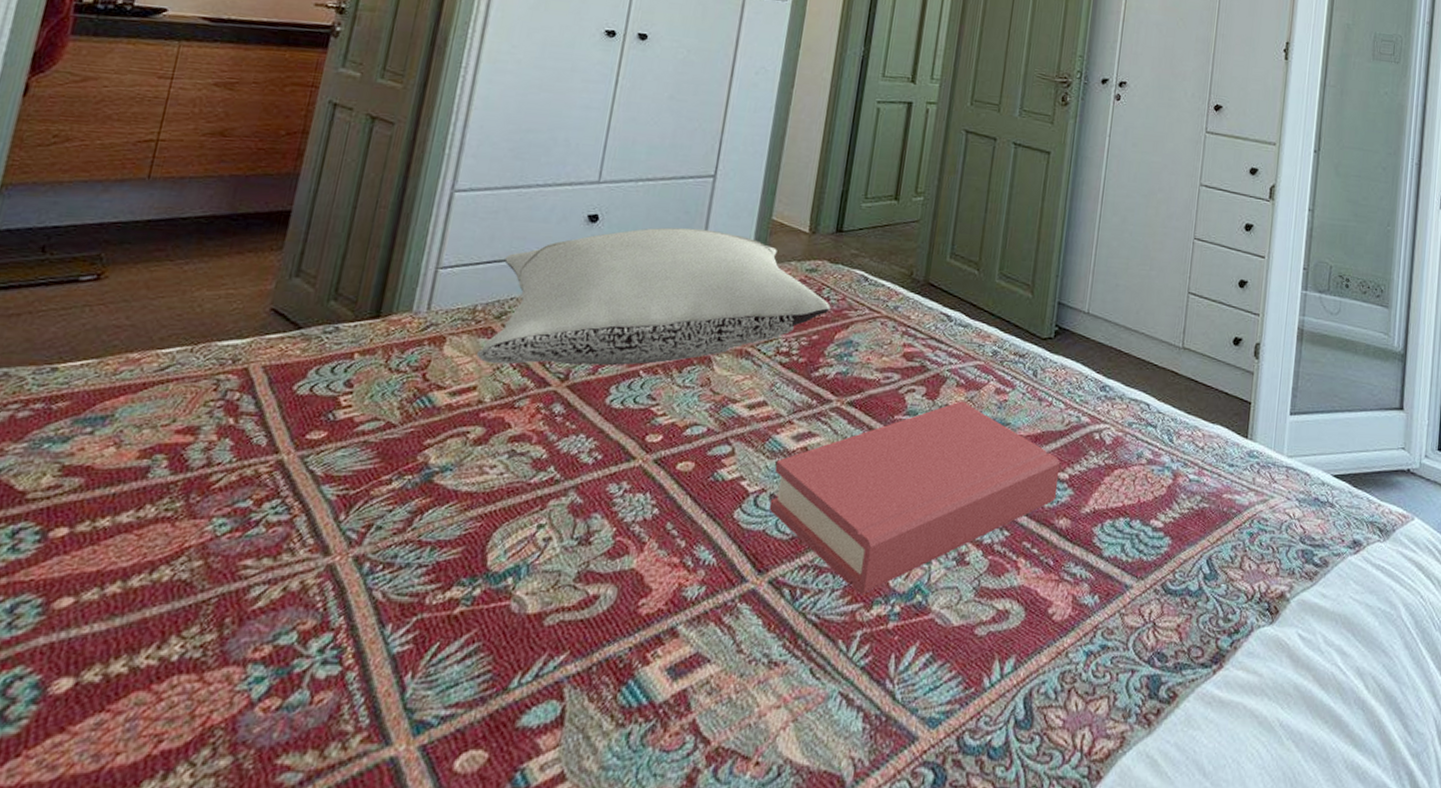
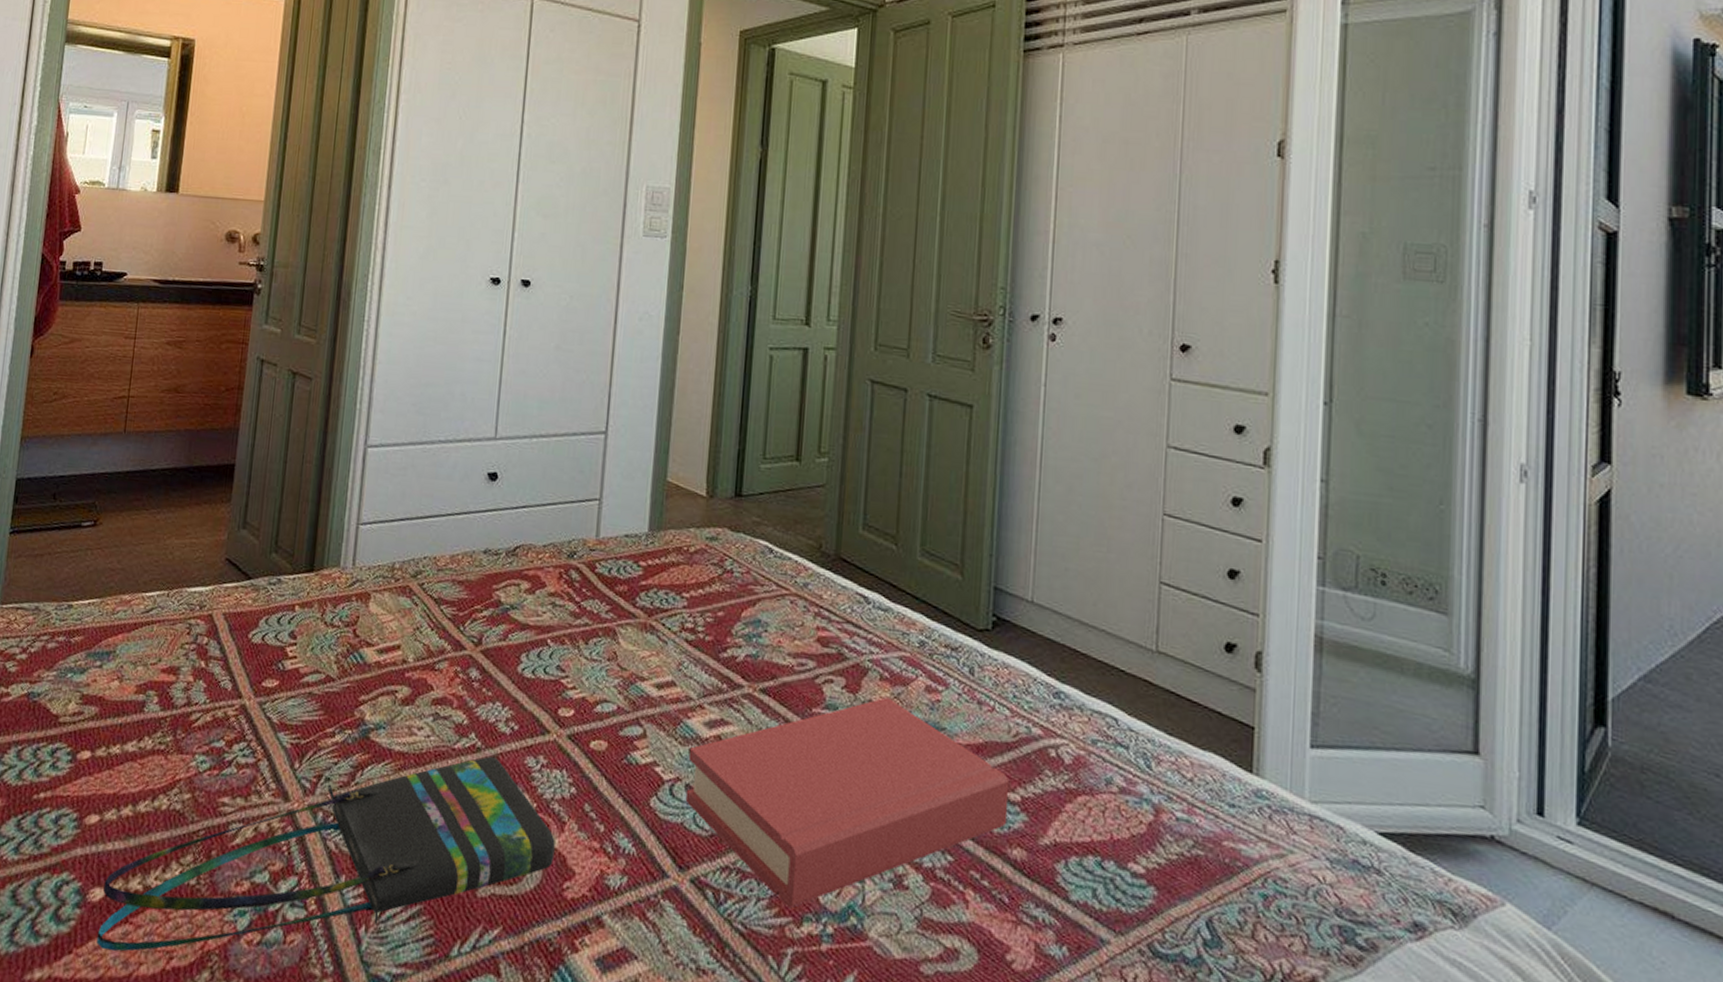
tote bag: none [57,486,633,746] -> present [96,756,555,952]
pillow: present [477,227,831,366] -> none [398,487,735,633]

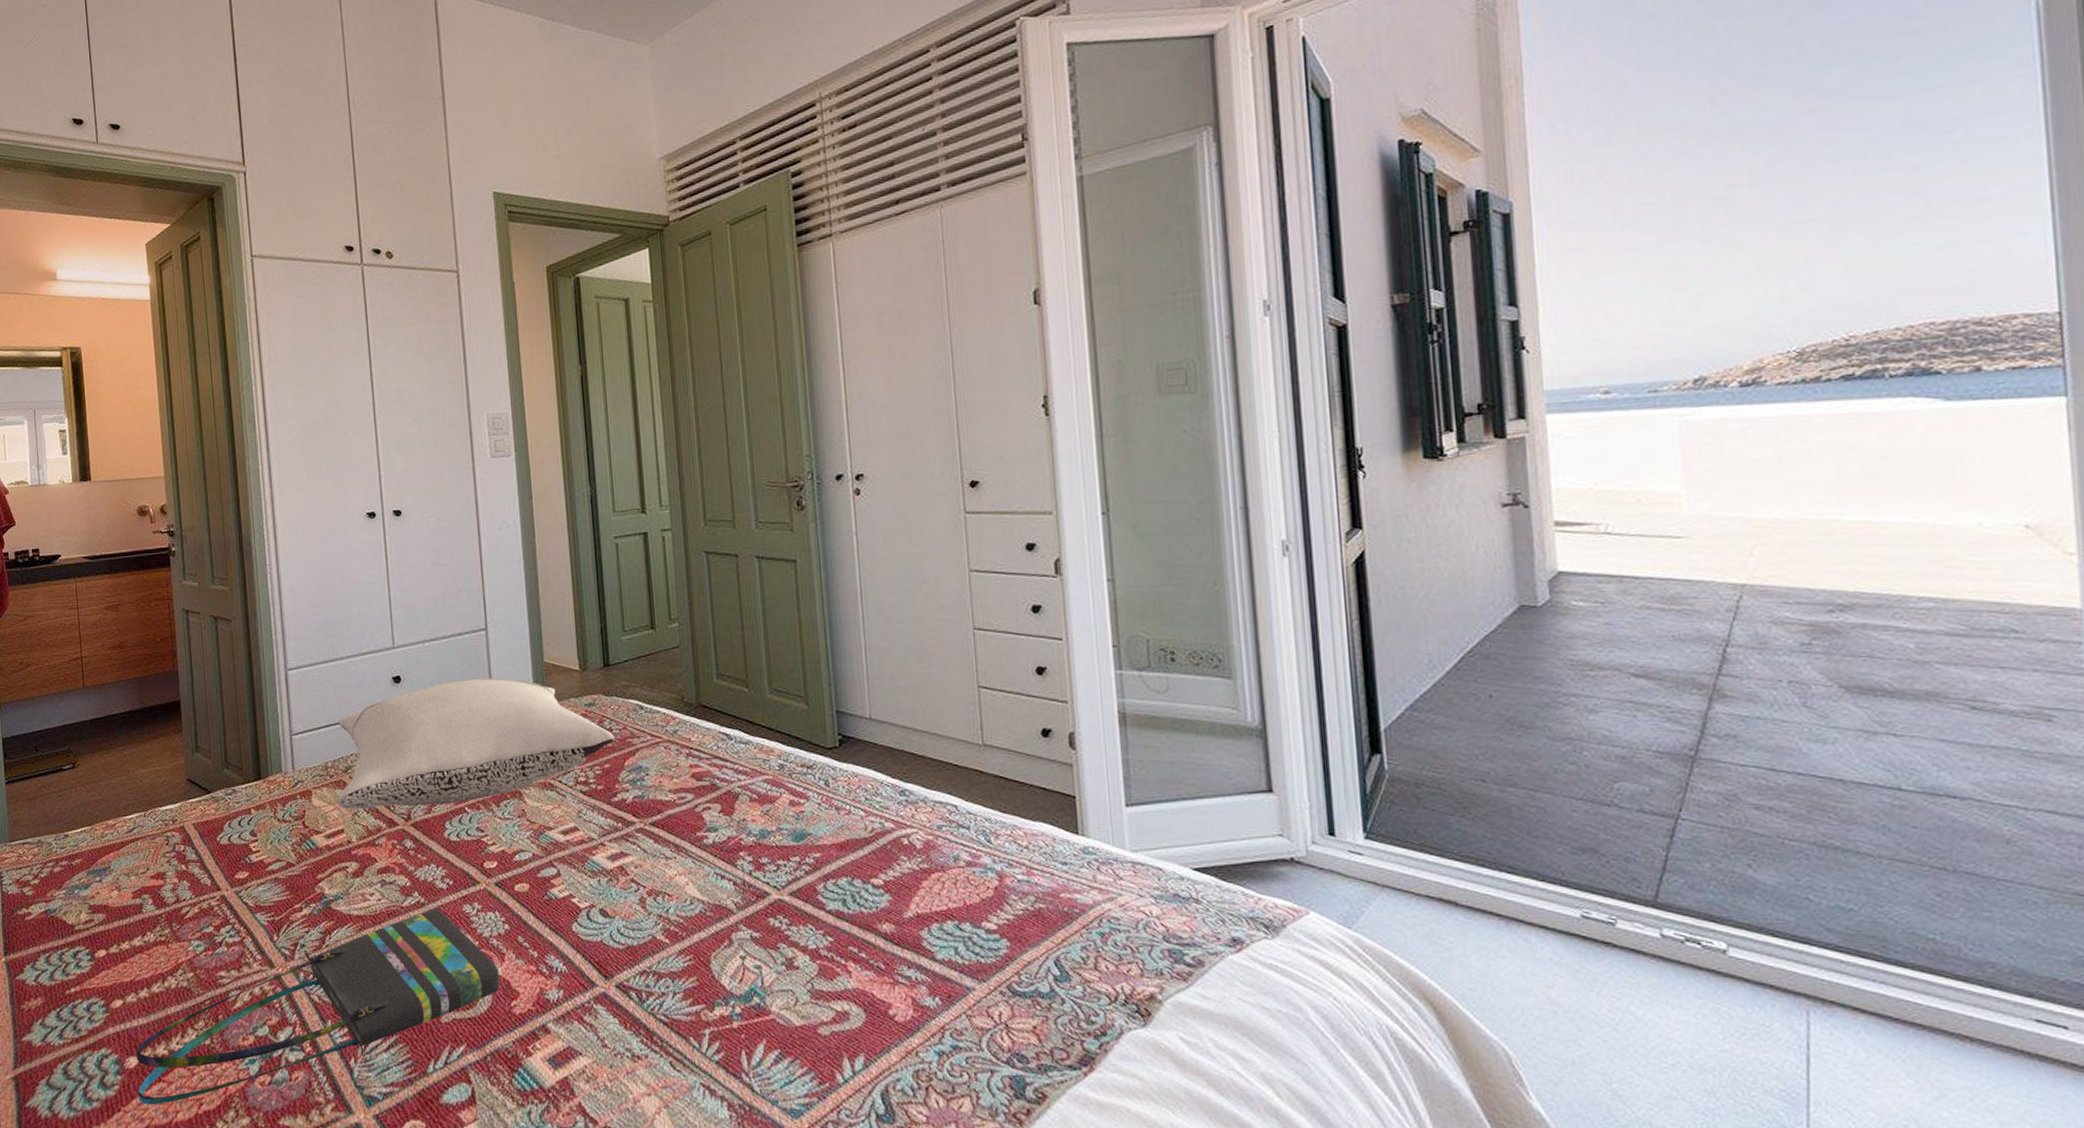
pillow: none [398,487,735,633] -> present [337,678,615,810]
hardback book: present [685,697,1010,909] -> none [598,815,875,998]

